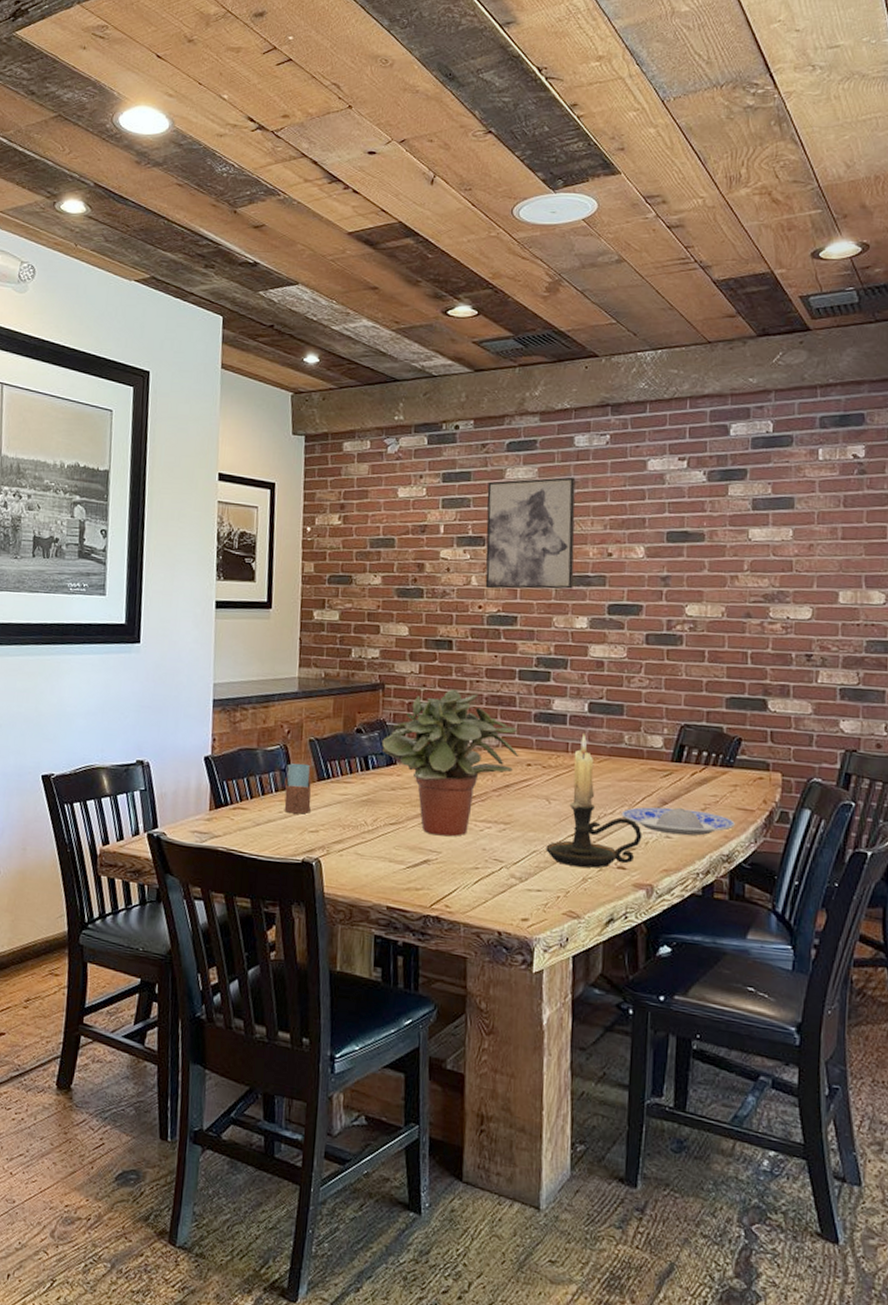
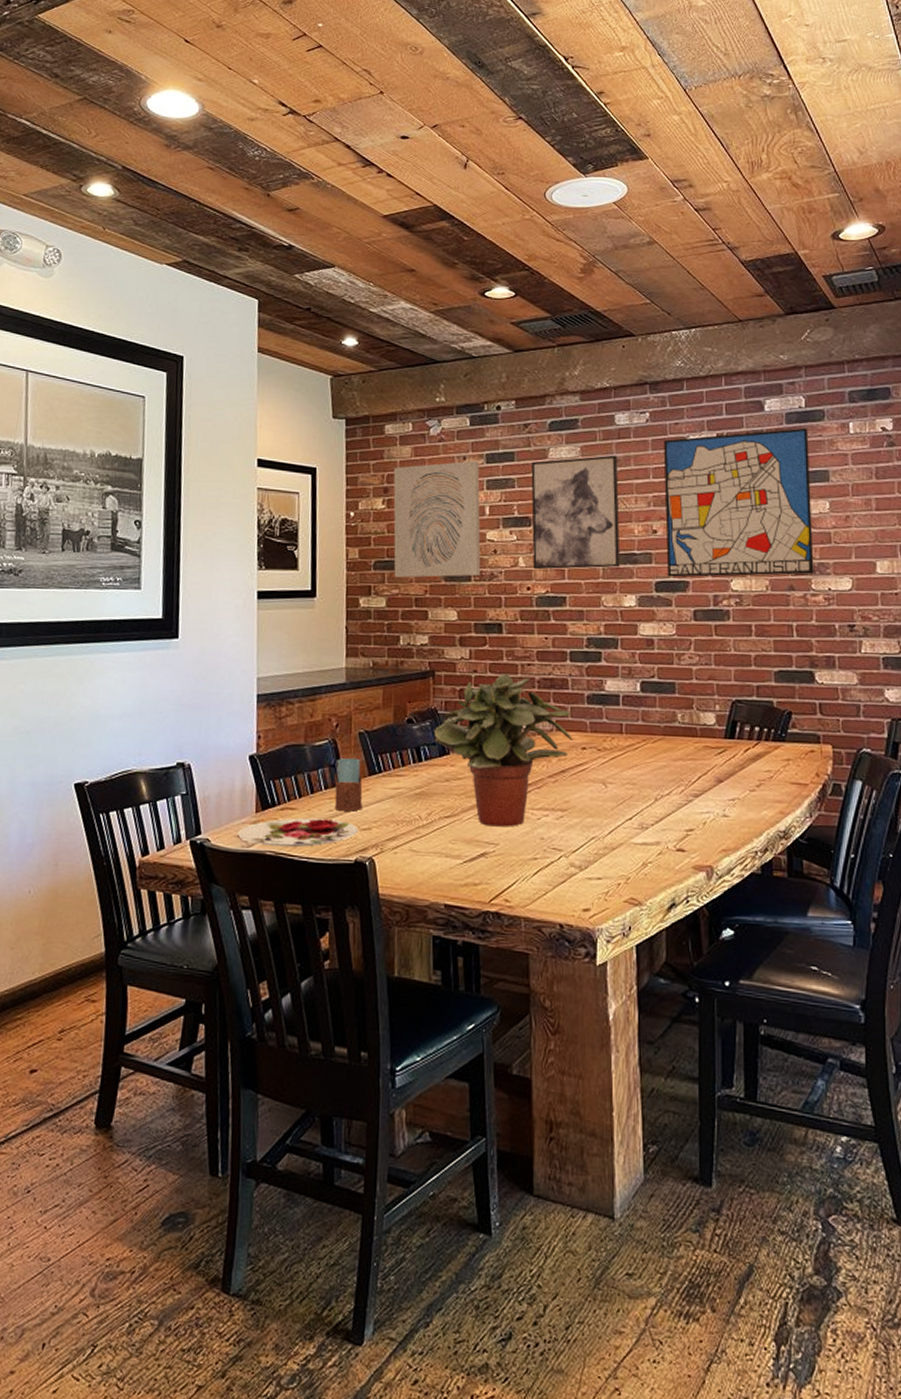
plate: none [192,817,306,845] -> present [238,818,358,848]
wall art: none [348,479,436,594] -> present [393,460,481,578]
candle holder: present [545,734,642,868] -> none [604,714,700,852]
wall art: none [620,453,775,602] -> present [663,427,814,577]
plate: present [621,807,735,836] -> none [678,784,789,814]

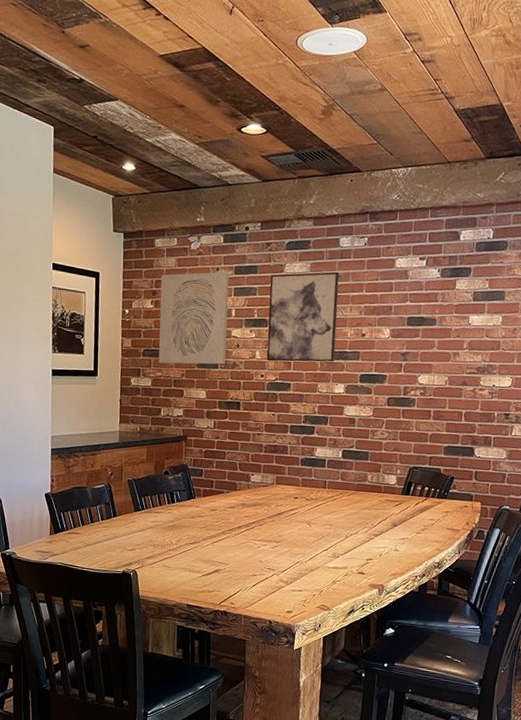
plate: present [238,818,358,848] -> none [36,540,125,561]
drinking glass: present [334,757,363,812] -> none [108,498,130,537]
potted plant: present [434,673,574,827] -> none [184,440,289,552]
wall art: present [663,427,814,577] -> none [370,255,493,374]

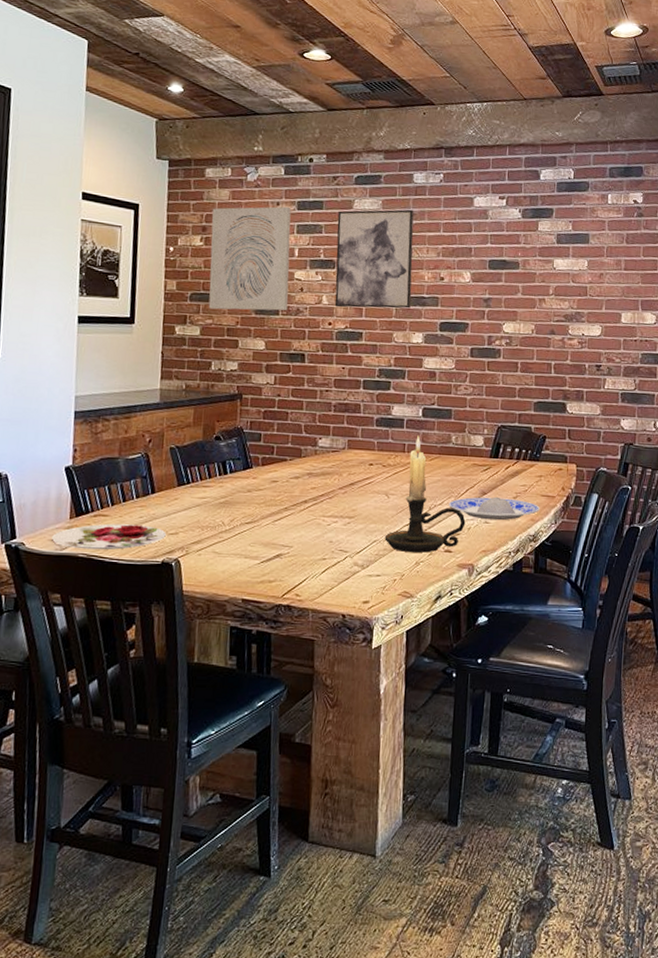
plate: none [36,540,125,561] -> present [52,523,166,550]
candle holder: none [306,474,378,574] -> present [384,435,466,553]
plate: none [363,528,445,549] -> present [448,496,540,521]

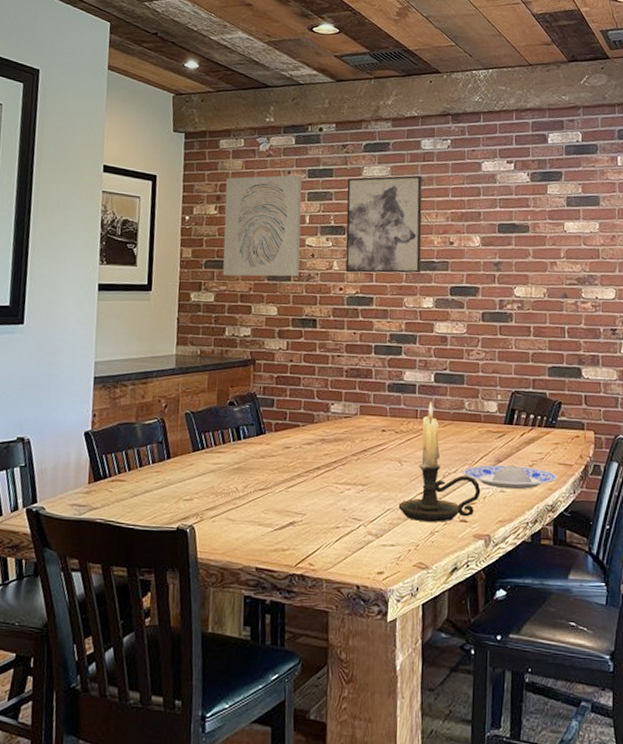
plate: present [52,523,166,550] -> none [71,489,181,516]

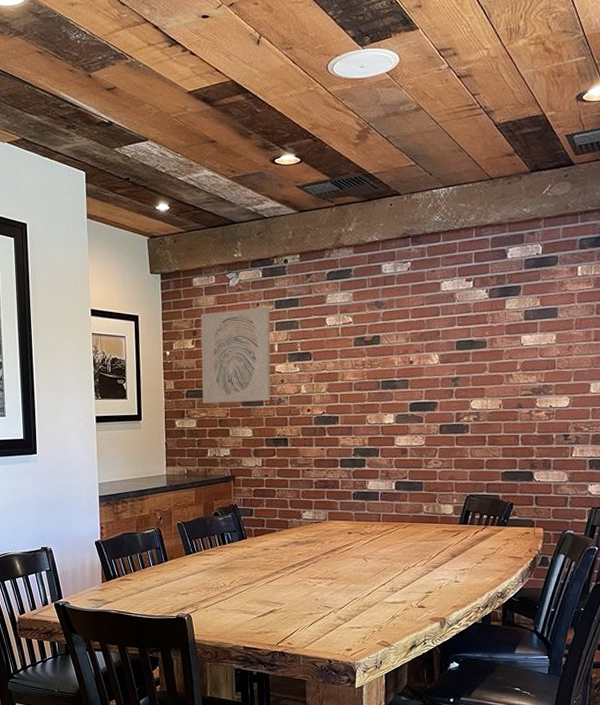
wall art: present [345,175,423,274] -> none [312,299,383,395]
candle holder: present [398,401,481,522] -> none [364,506,437,608]
plate: present [463,464,557,490] -> none [421,558,507,580]

